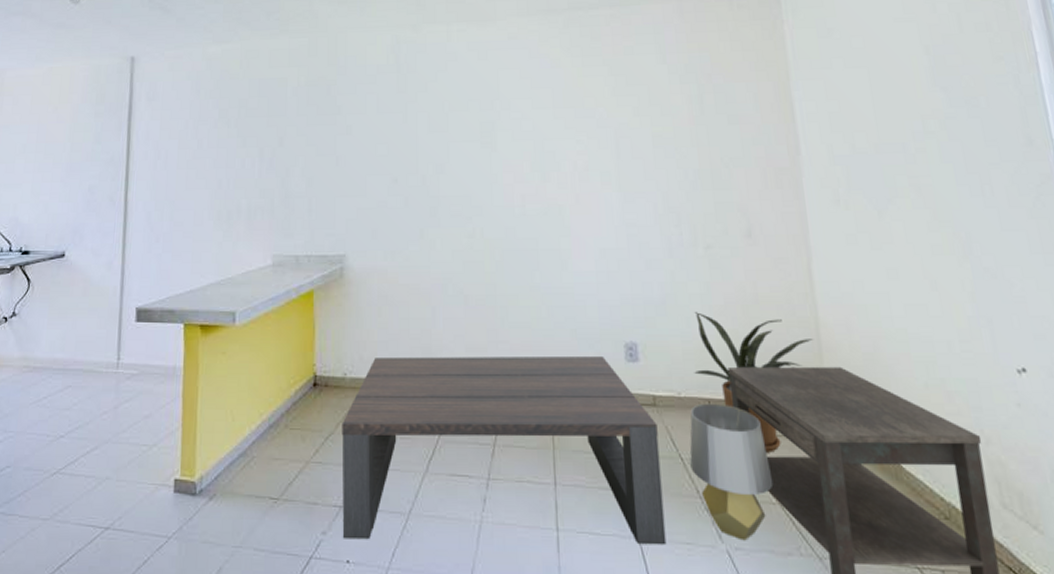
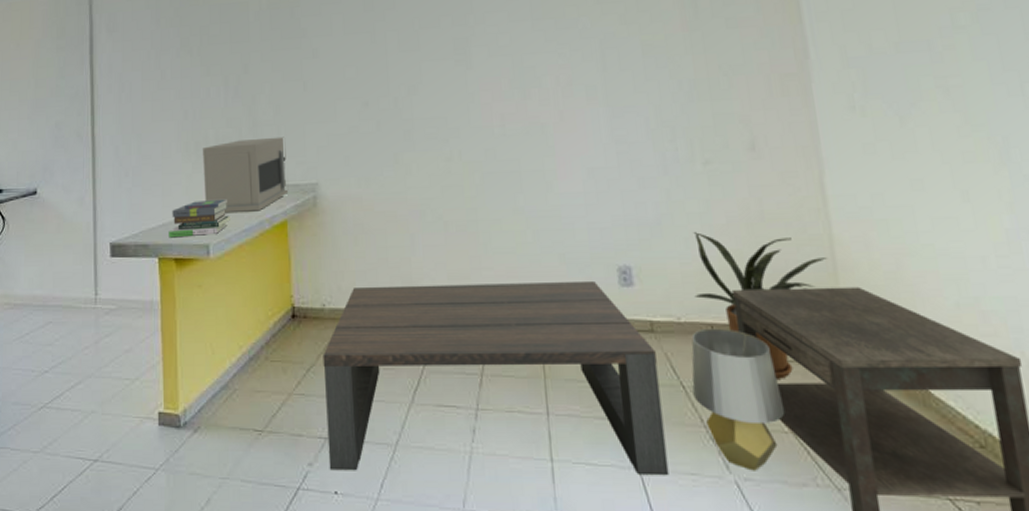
books: none [195,268,258,304] -> present [168,200,230,238]
microwave: none [233,208,317,282] -> present [202,136,289,214]

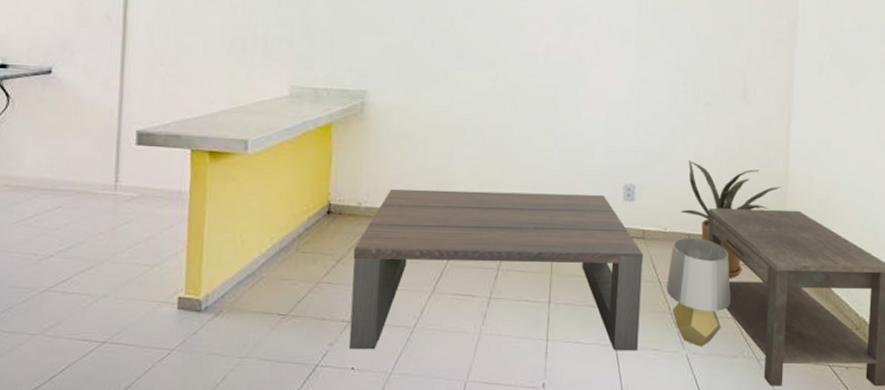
books: present [168,200,230,238] -> none [204,96,273,131]
microwave: present [202,136,289,214] -> none [248,41,339,112]

